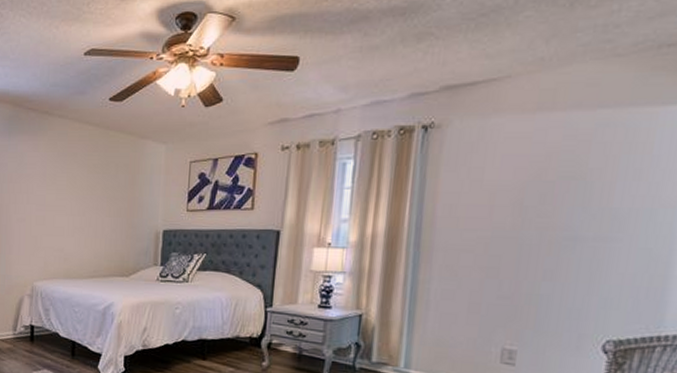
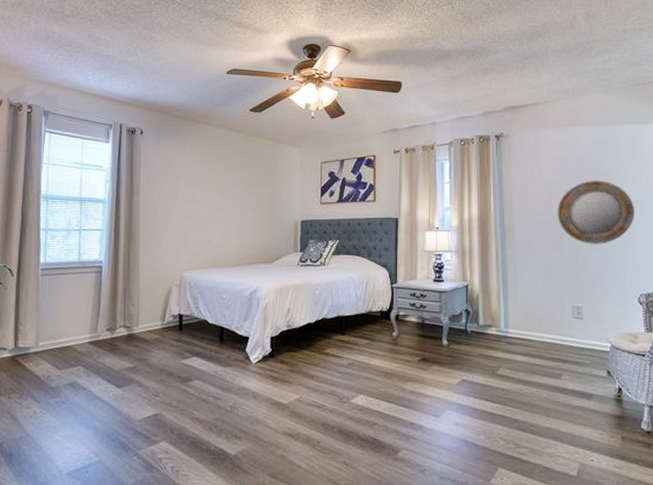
home mirror: none [498,187,620,273] -> present [557,180,634,244]

